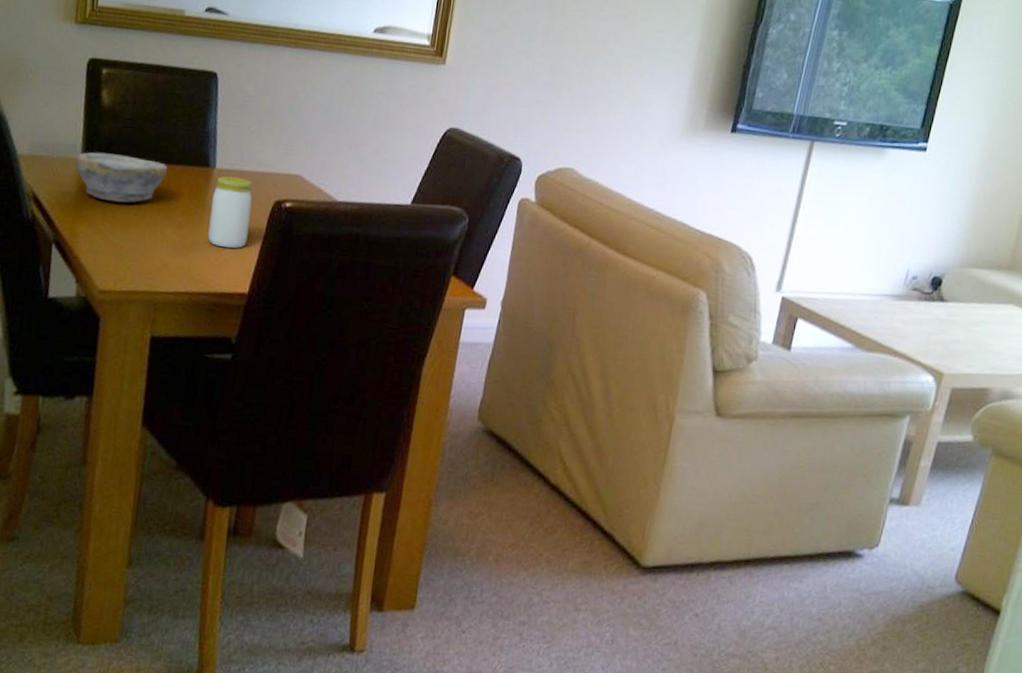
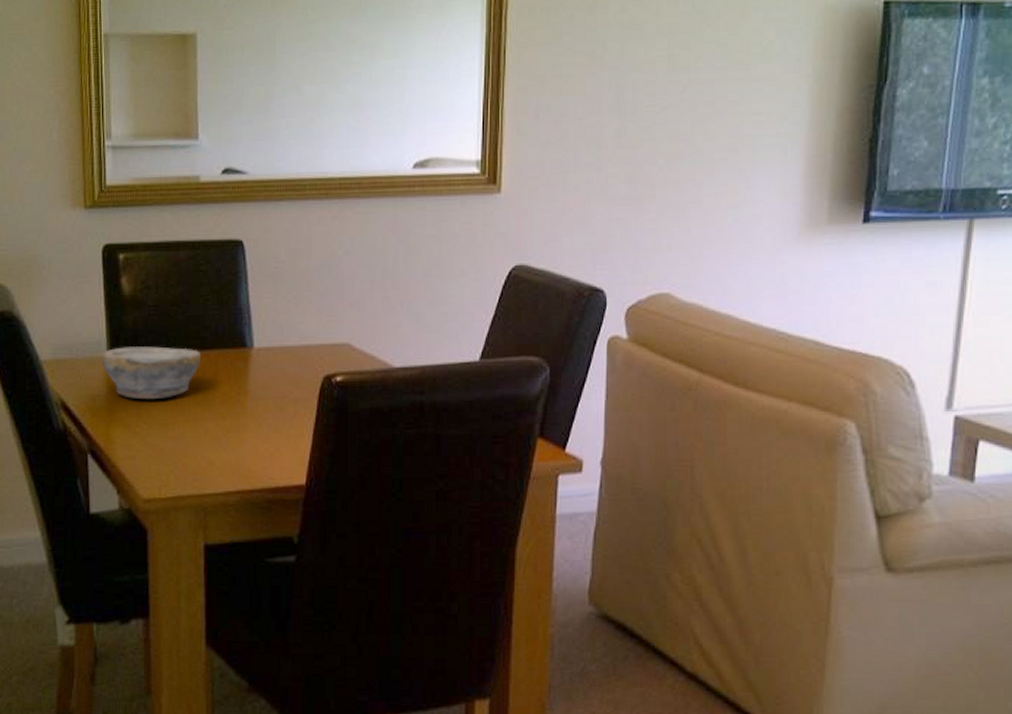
jar: present [208,176,252,249] -> none [254,355,298,436]

